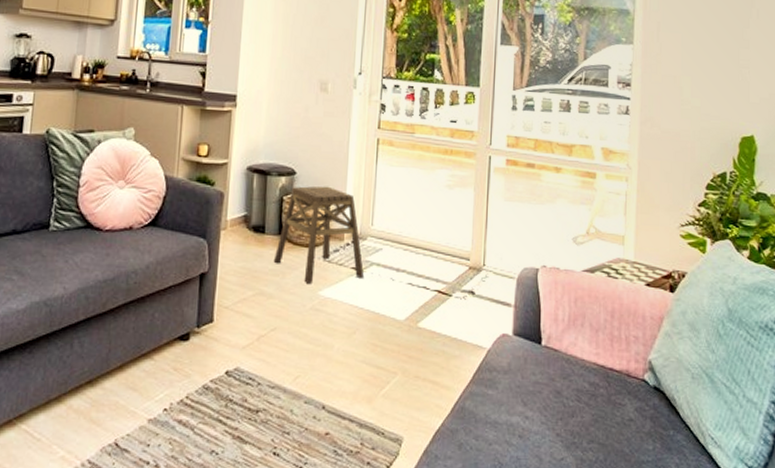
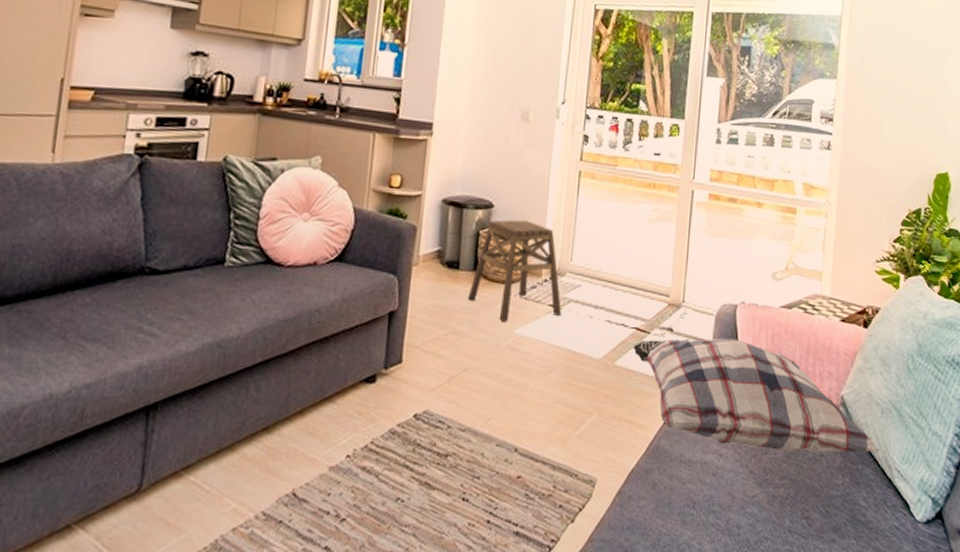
cushion: none [435,301,691,419] -> present [633,338,879,453]

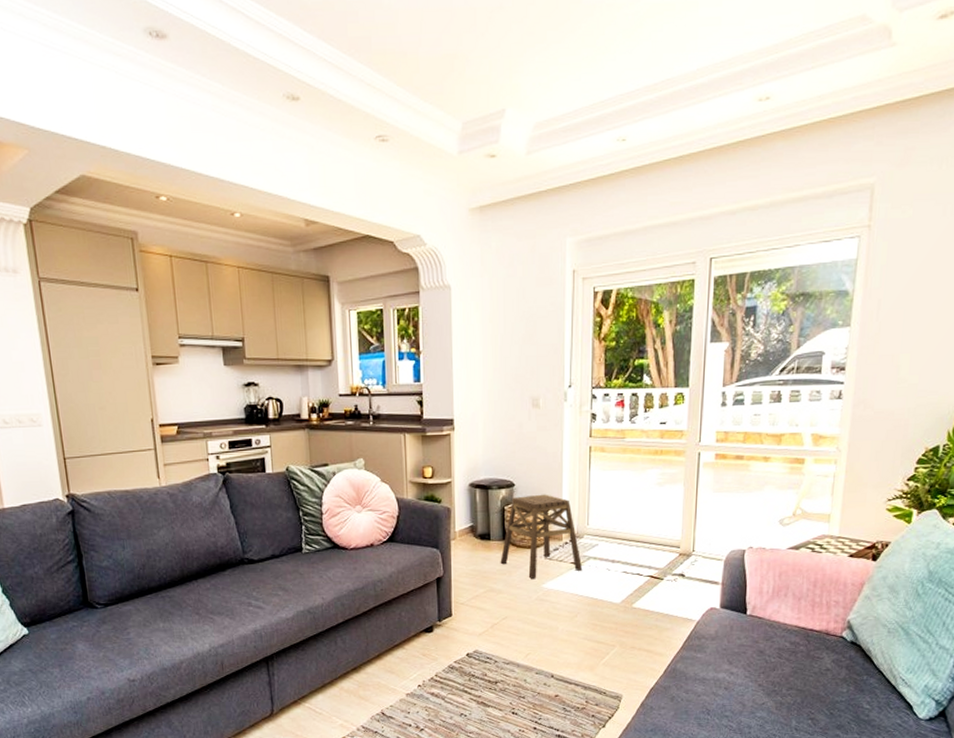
cushion: present [633,338,879,453] -> none [648,578,884,668]

